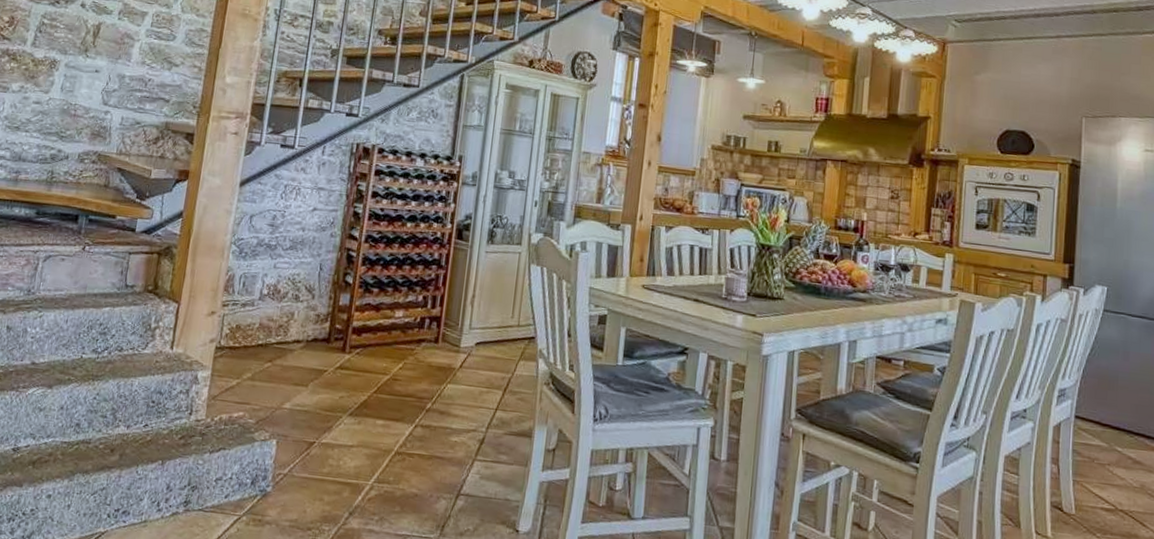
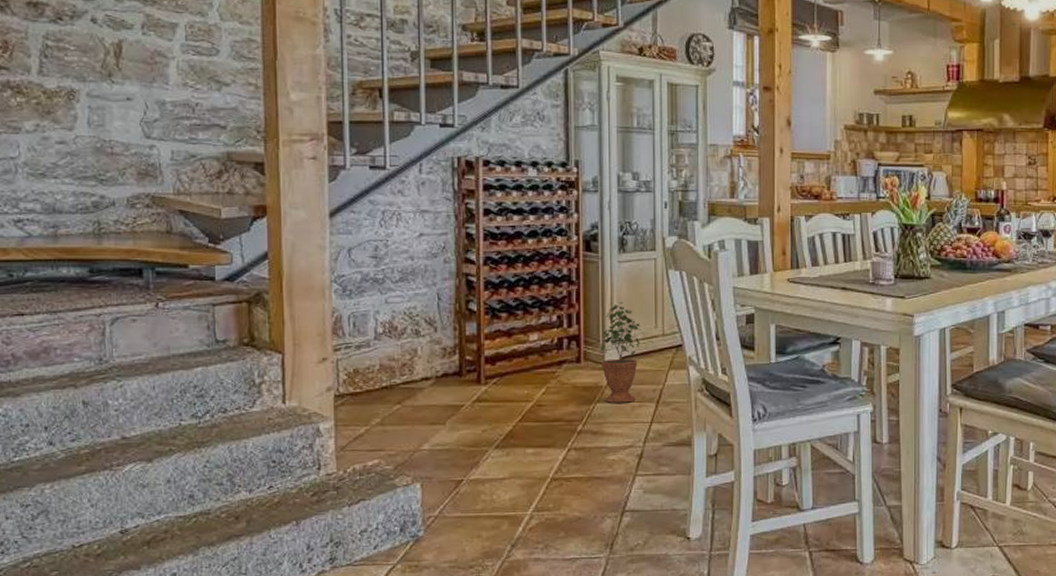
potted plant: none [456,289,502,388] -> present [600,302,646,403]

